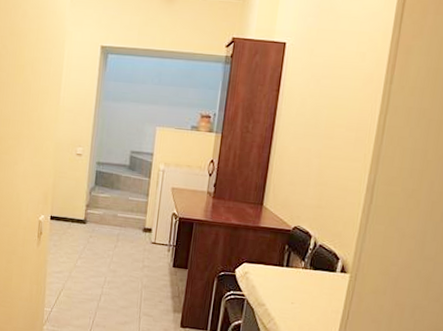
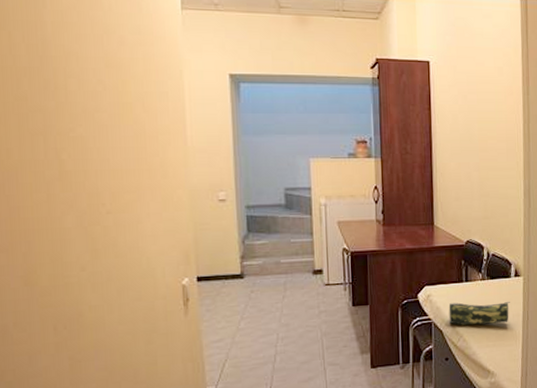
pencil case: none [262,284,332,317] -> present [448,302,511,326]

